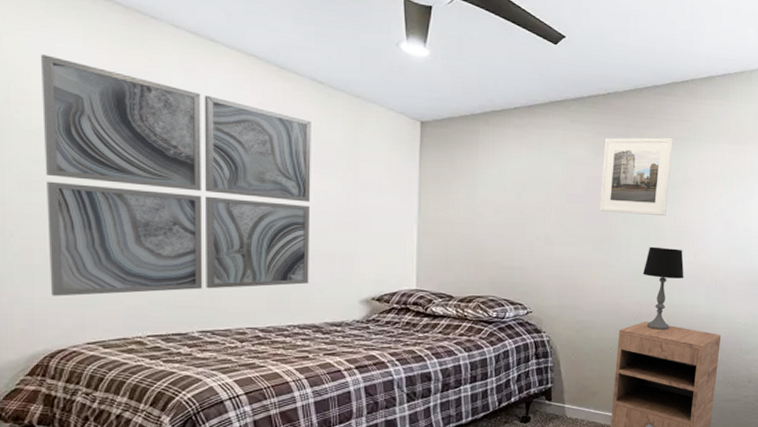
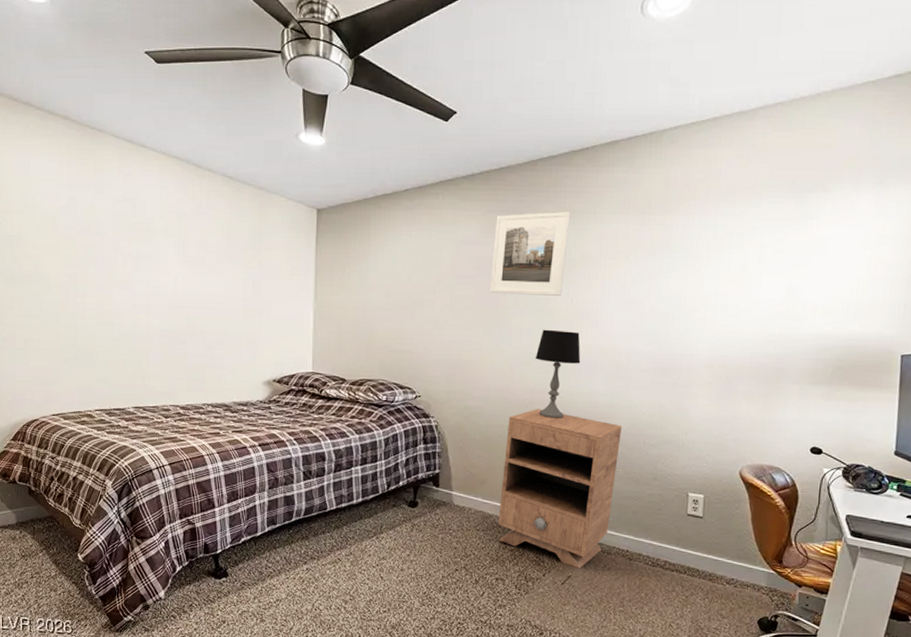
wall art: present [40,54,311,297] -> none [19,170,223,375]

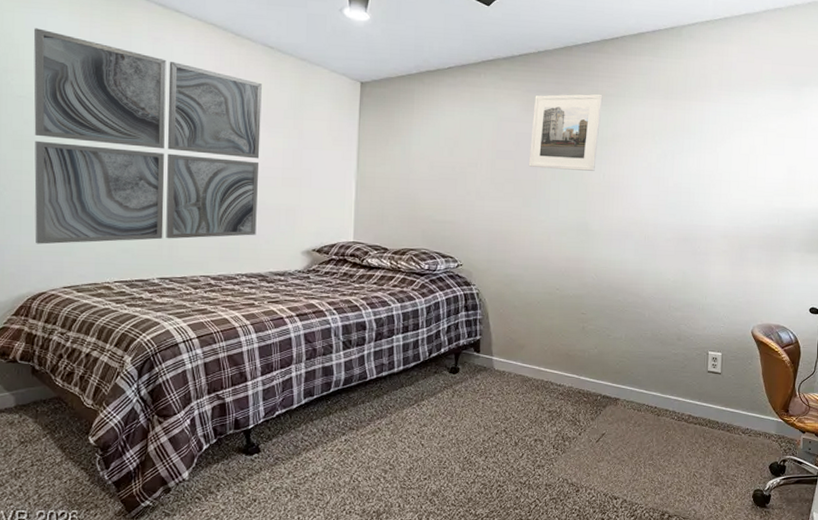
wall art: none [19,170,223,375] -> present [33,28,262,244]
nightstand: present [498,409,622,568] -> none [536,276,650,426]
table lamp: present [535,329,581,419] -> none [571,201,613,285]

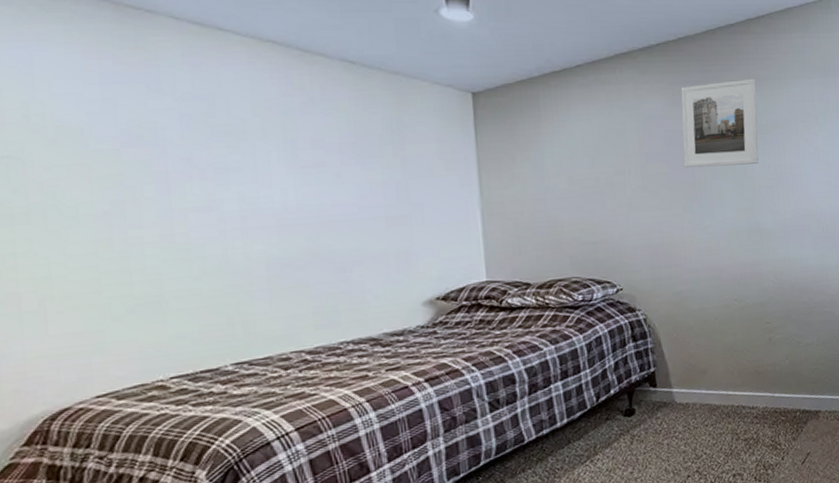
wall art: present [33,28,262,244] -> none [13,67,360,347]

